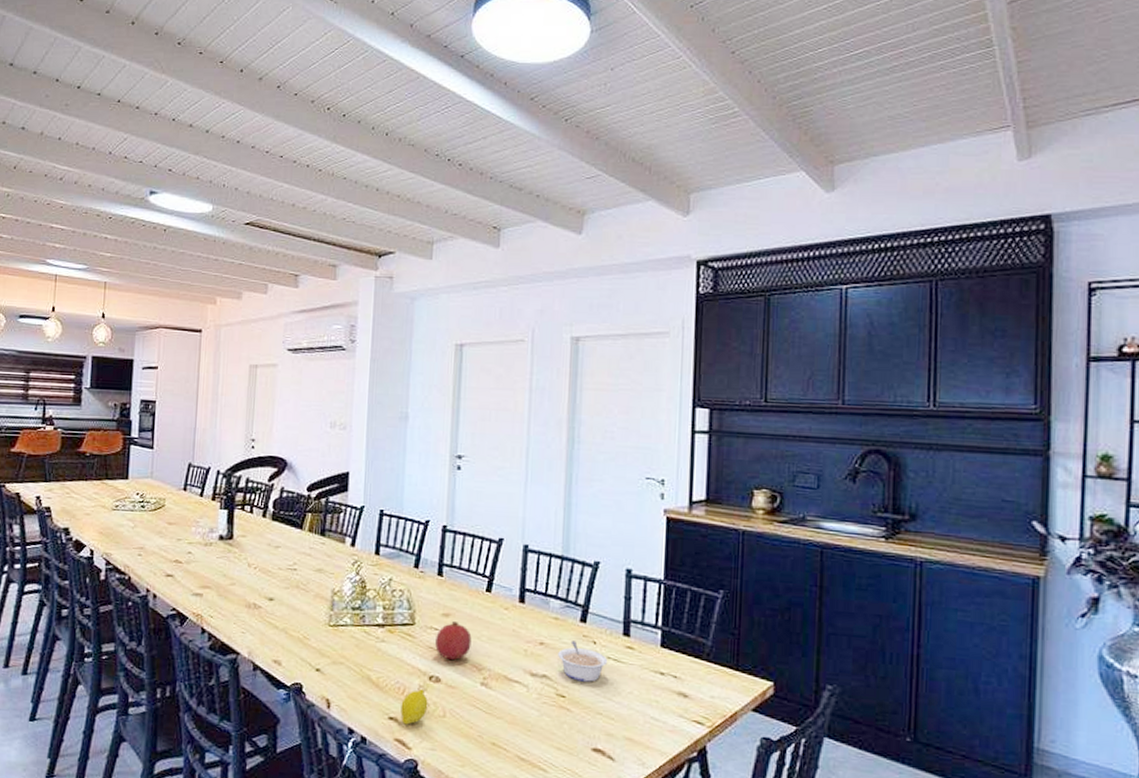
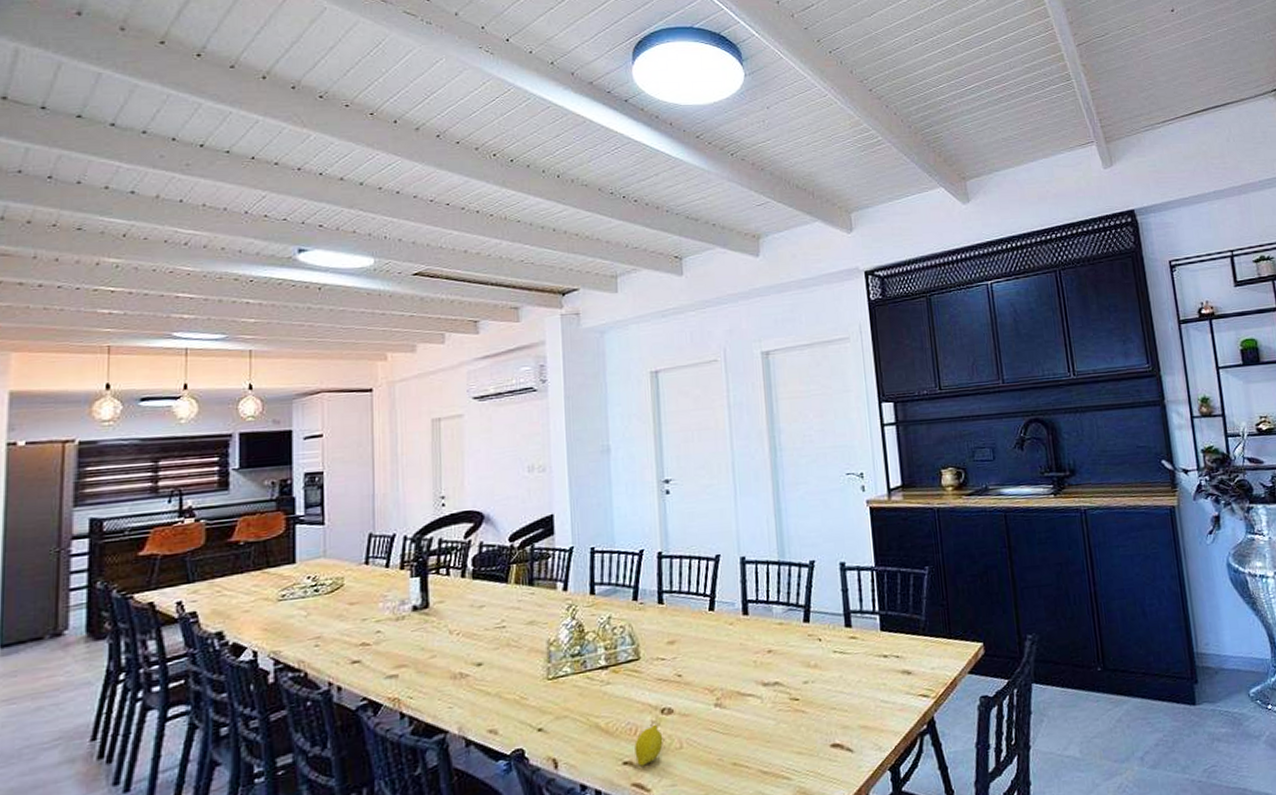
fruit: present [435,620,472,661] -> none [663,646,701,689]
legume: present [558,641,608,682] -> none [787,642,835,681]

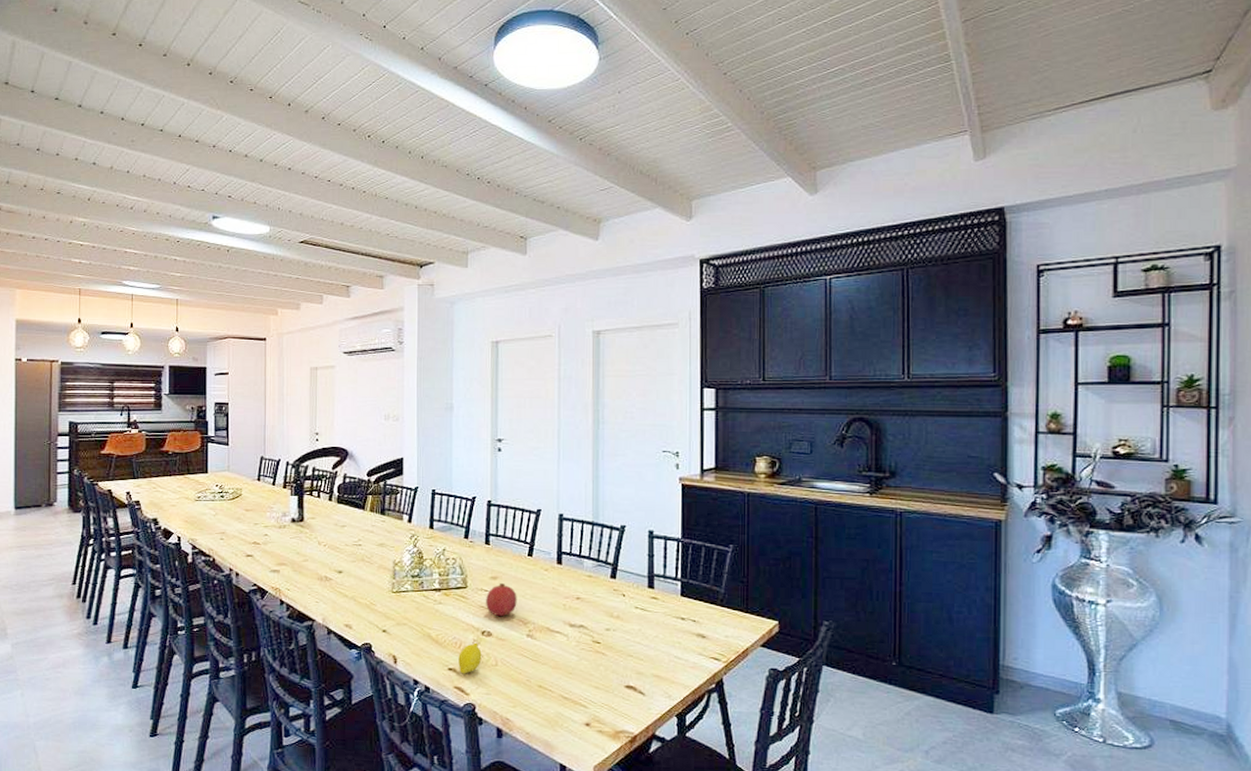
fruit: none [663,646,701,689] -> present [486,582,517,617]

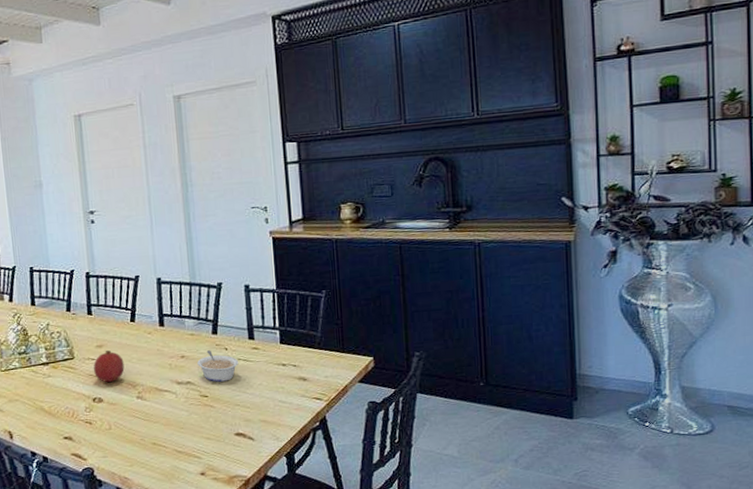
fruit: present [458,642,482,674] -> none [72,409,96,441]
legume: none [593,594,636,629] -> present [197,350,239,382]

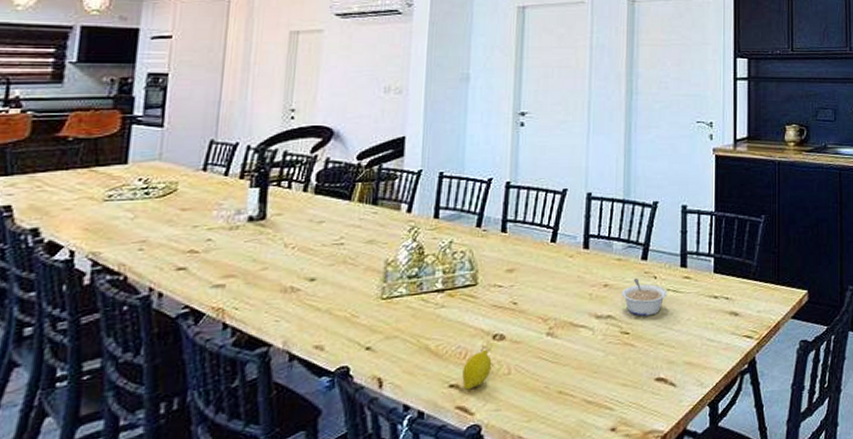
fruit: none [72,409,96,441] -> present [462,349,492,390]
fruit: present [93,349,125,383] -> none [499,275,537,316]

